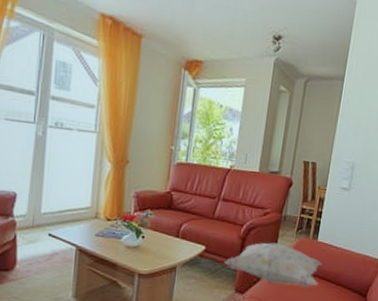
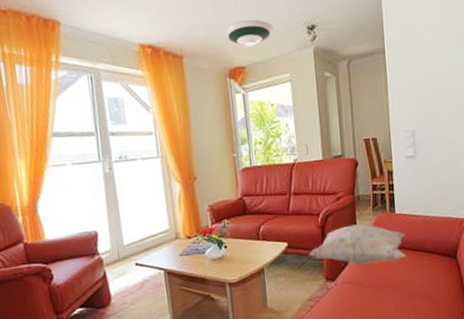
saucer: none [189,14,240,43] -> present [224,19,273,47]

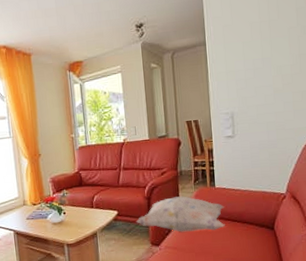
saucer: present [224,19,273,47] -> none [65,21,107,44]

